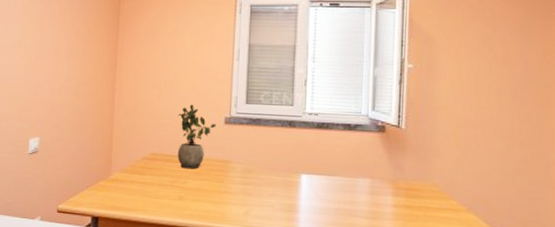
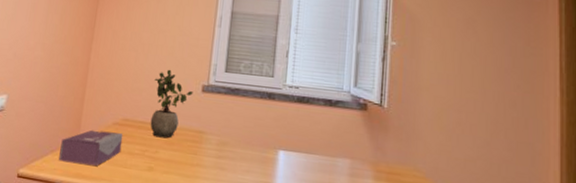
tissue box: none [94,165,153,198] -> present [59,129,123,166]

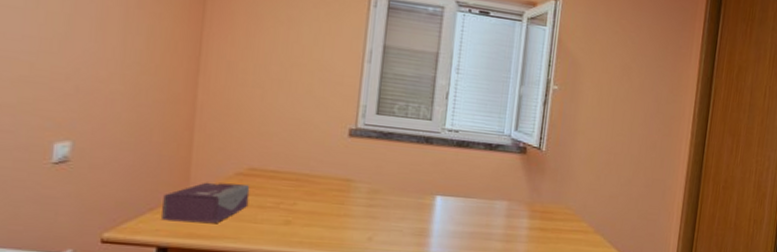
potted plant: present [150,69,193,139] -> none [285,110,338,189]

